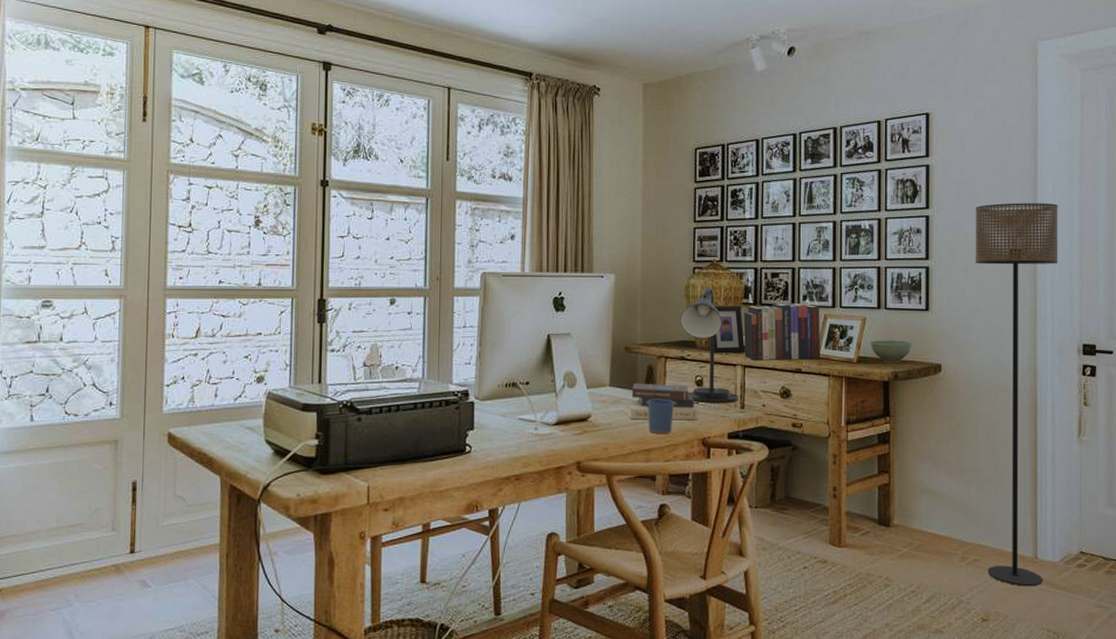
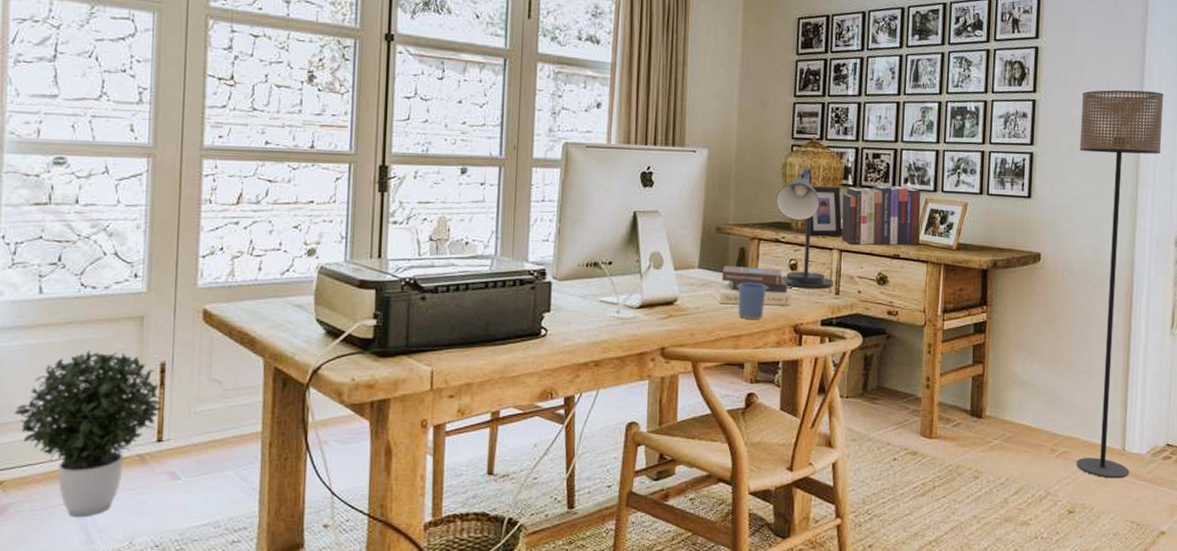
potted plant: none [10,471,133,622] -> present [13,350,161,518]
bowl: present [870,340,913,364] -> none [970,227,1014,252]

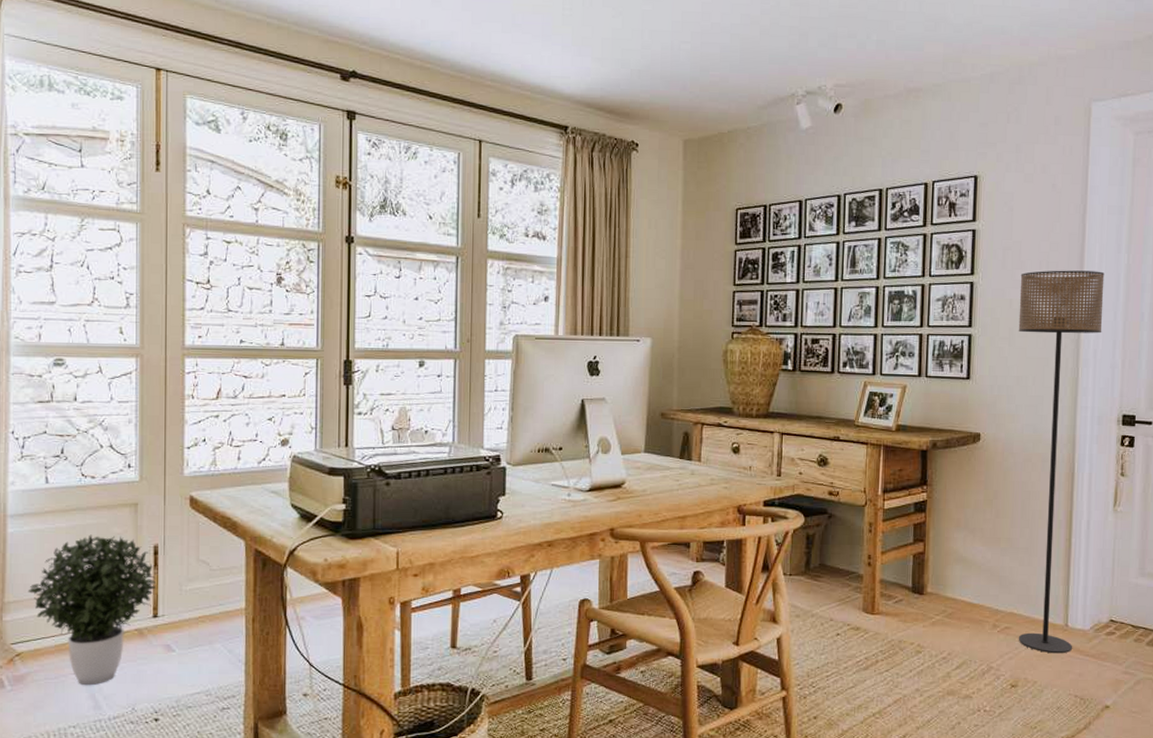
books: present [710,265,792,306] -> none [656,449,735,487]
mug: present [738,282,766,319] -> none [683,465,710,501]
desk lamp: present [776,166,834,290] -> none [718,352,776,472]
picture frame: present [804,186,843,237] -> none [745,372,784,421]
books: present [841,185,921,245] -> none [782,370,860,428]

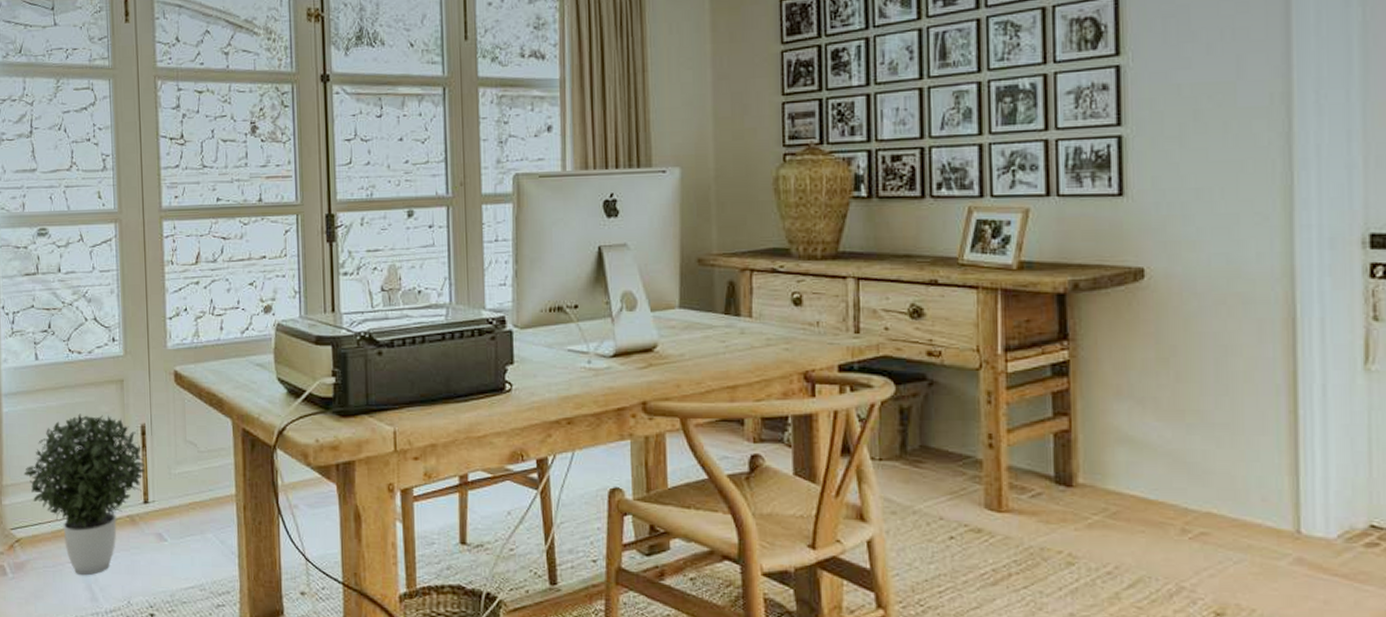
floor lamp: present [1018,270,1105,654] -> none [1191,35,1328,572]

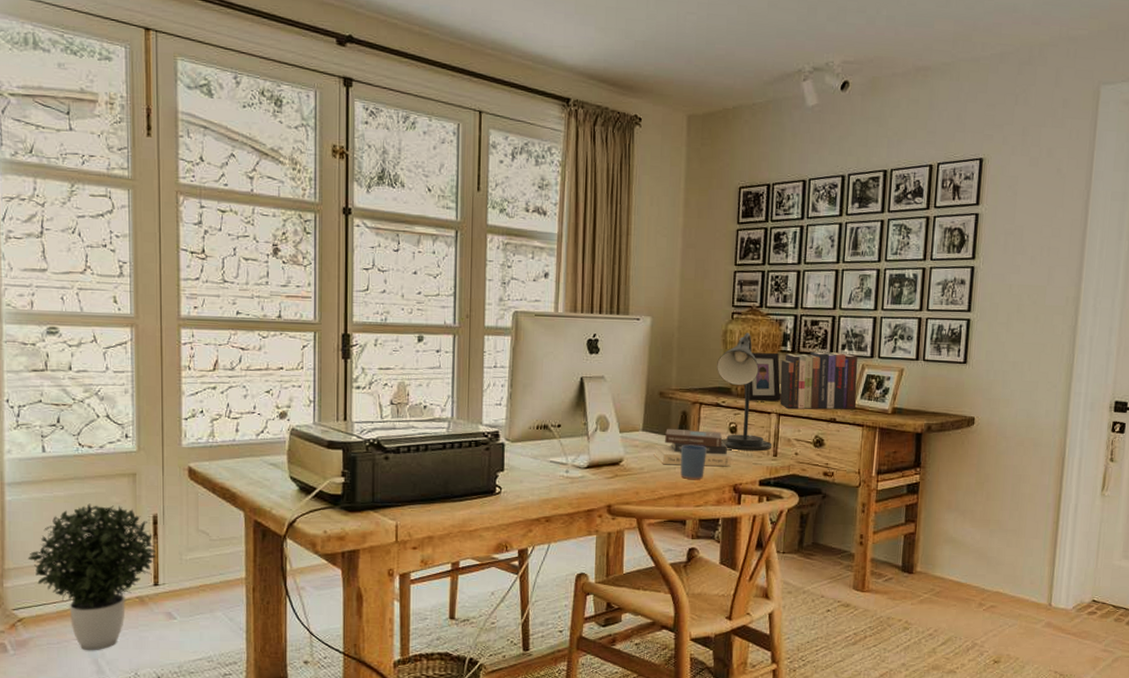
books: none [695,303,798,350] -> present [654,428,731,466]
mug: none [730,322,765,366] -> present [680,444,707,479]
desk lamp: none [769,177,852,328] -> present [717,333,773,452]
picture frame: none [806,201,859,263] -> present [743,353,781,402]
books: none [854,193,964,270] -> present [780,351,858,410]

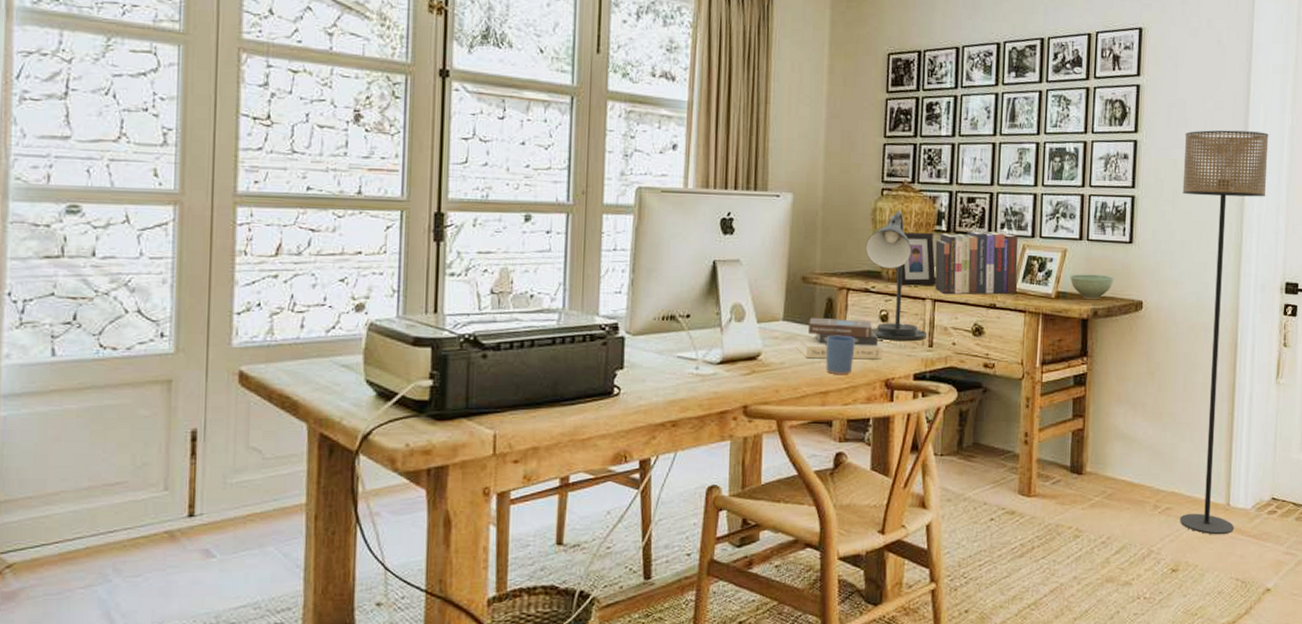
potted plant: present [27,503,156,651] -> none [24,418,193,602]
bowl: none [905,391,948,416] -> present [1069,274,1115,300]
floor lamp: none [1002,256,1105,632] -> present [1179,130,1269,535]

